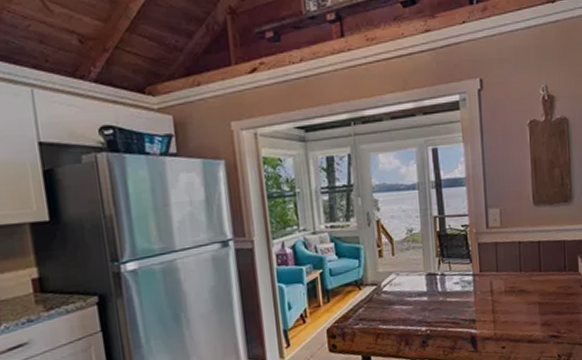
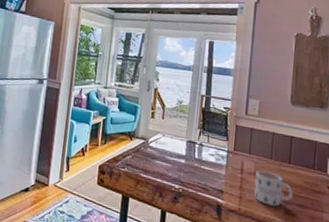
mug: none [506,285,548,322] -> present [254,170,293,207]

